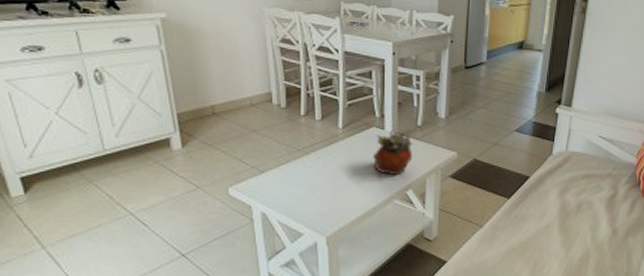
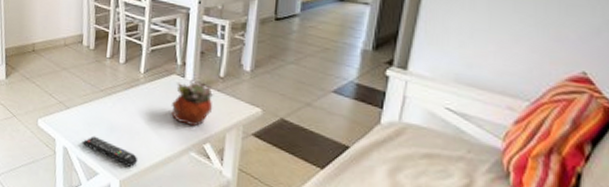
remote control: none [282,197,344,223] -> present [82,136,138,167]

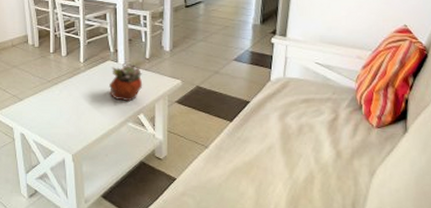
remote control: present [82,136,138,167] -> none [36,120,86,142]

